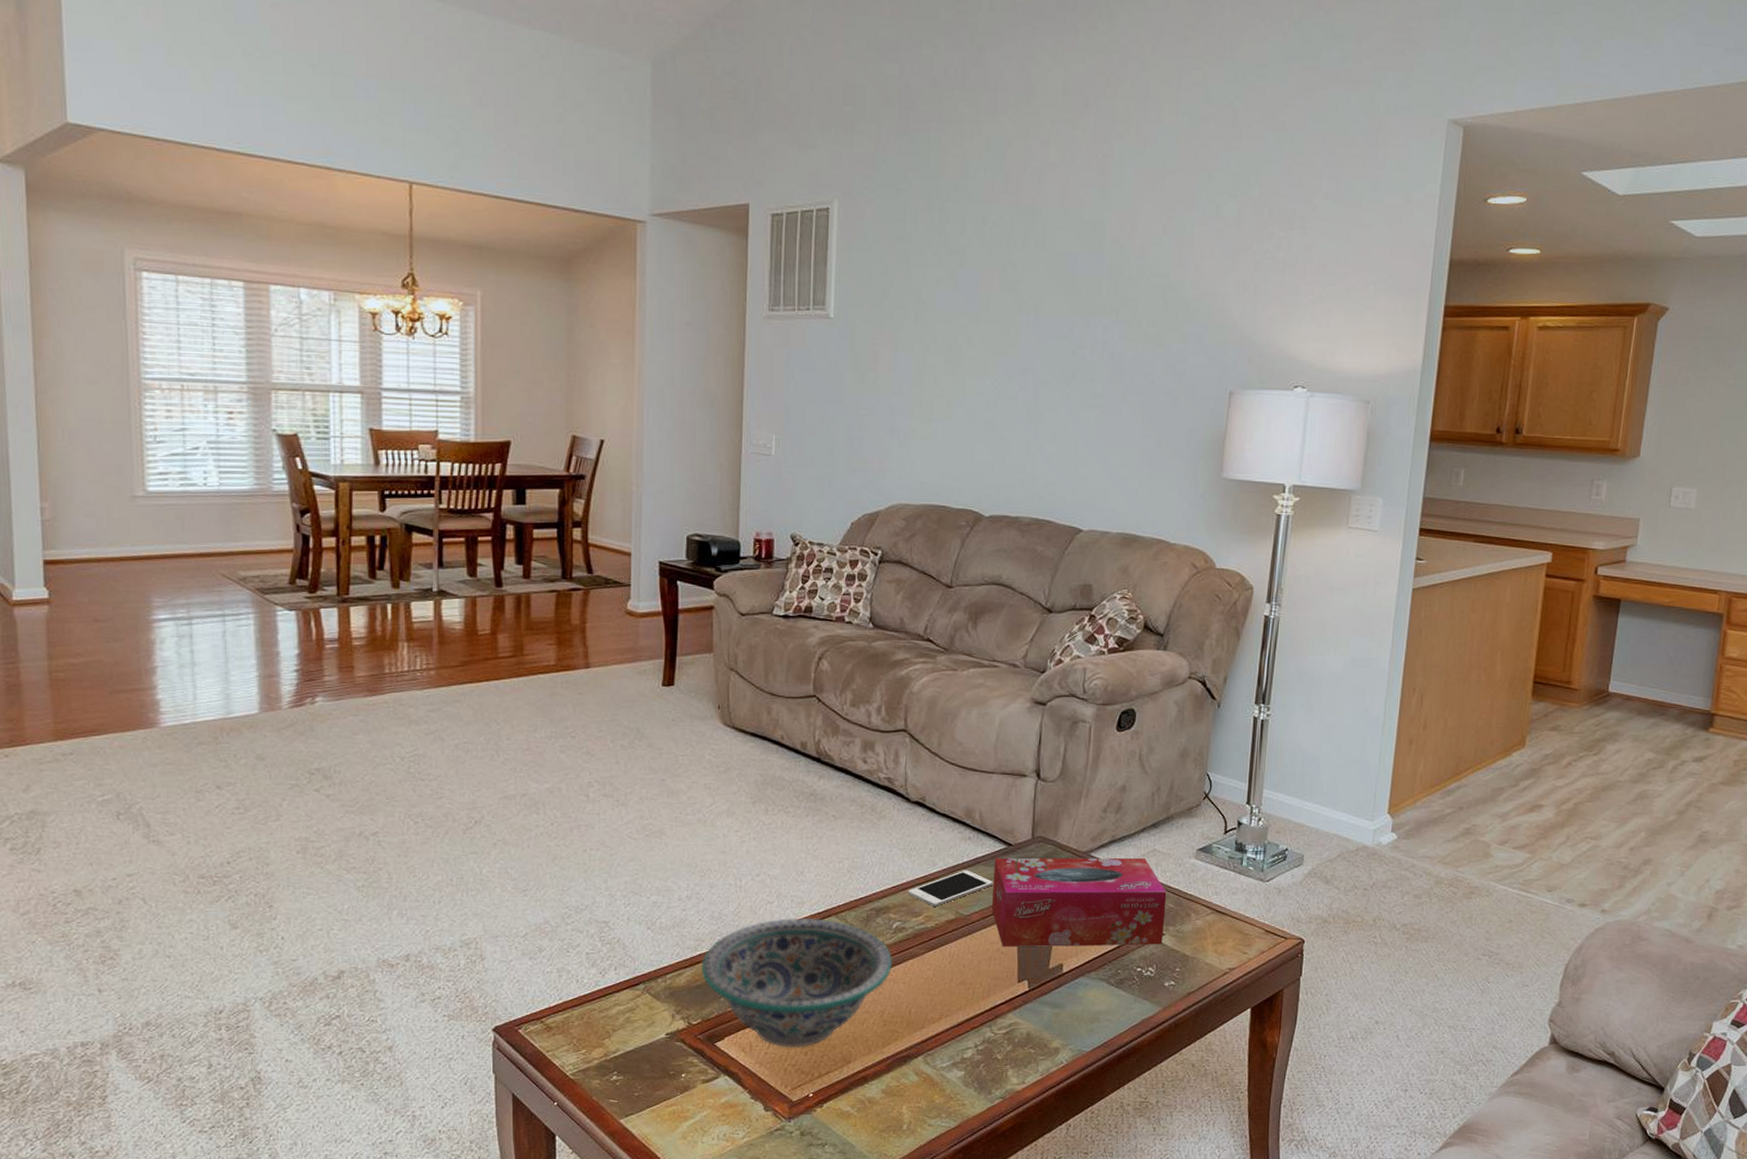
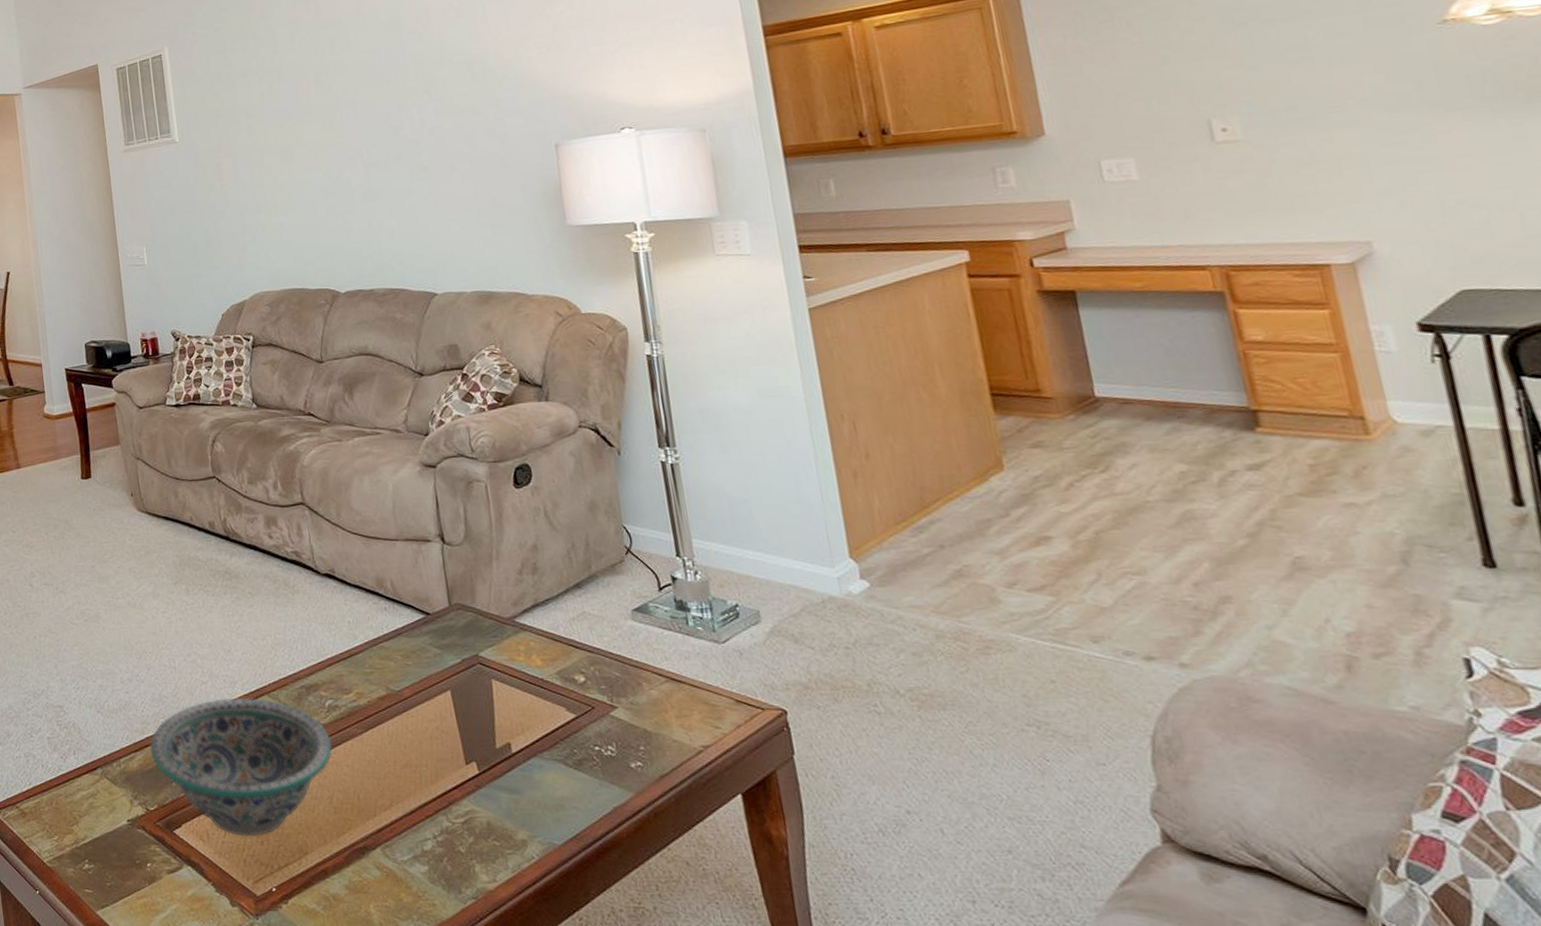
cell phone: present [908,870,993,906] -> none [334,642,419,682]
tissue box: present [991,857,1167,947] -> none [414,621,617,725]

